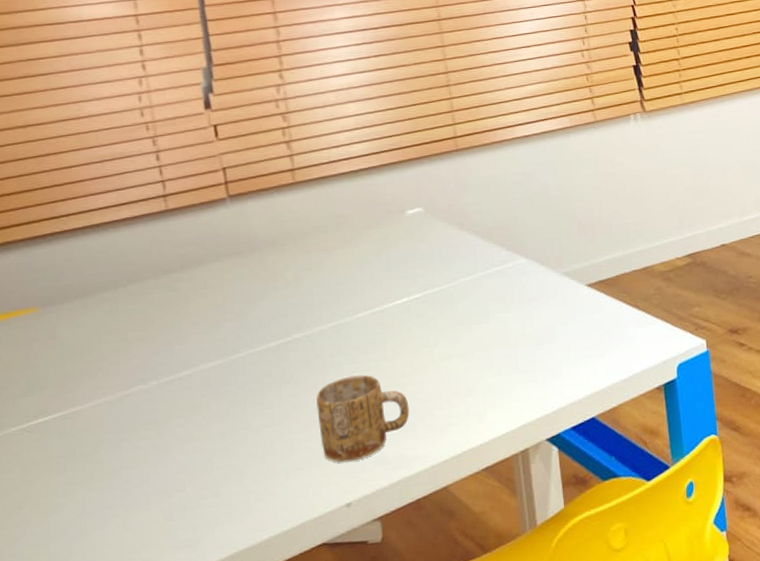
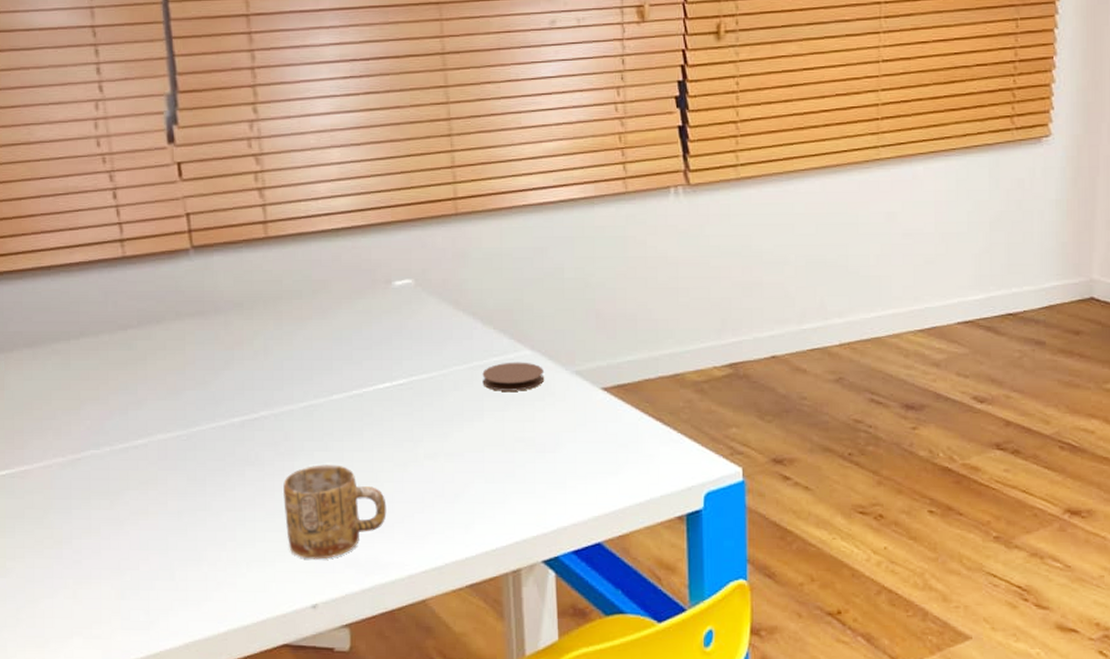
coaster: none [486,269,539,296] -> present [482,362,545,391]

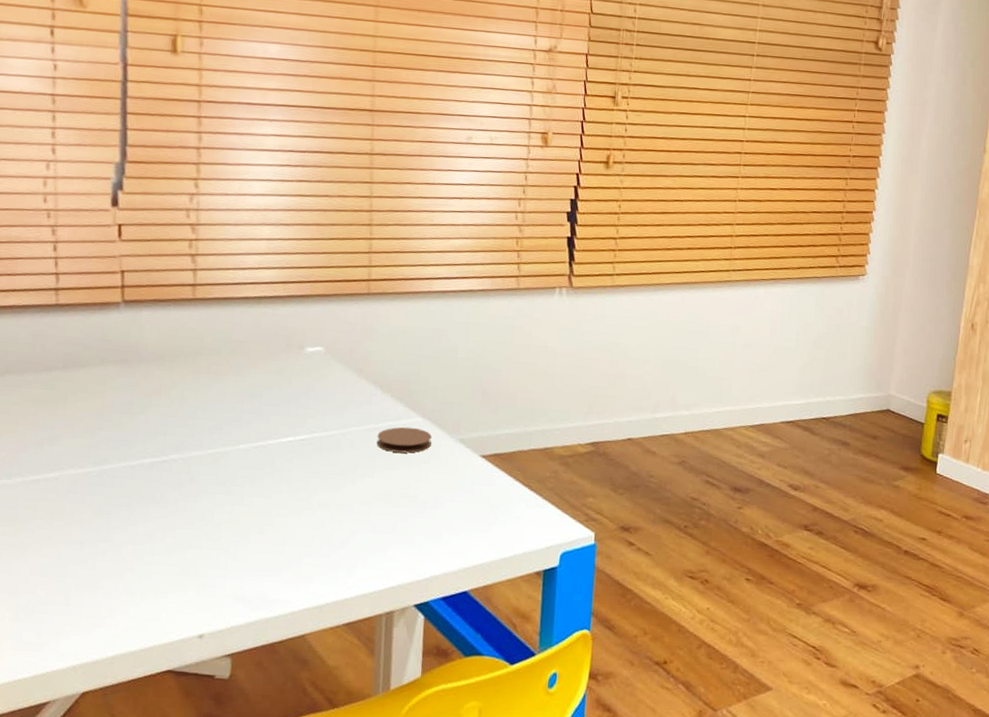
mug: present [283,464,387,560] -> none [182,506,278,594]

